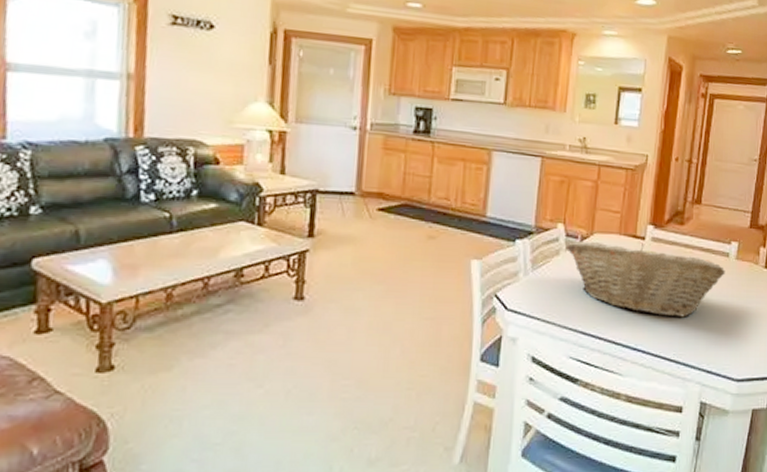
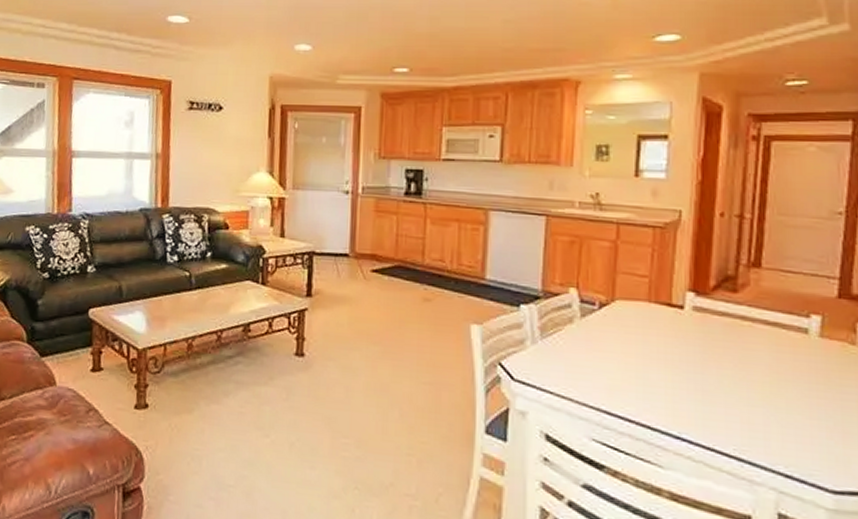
fruit basket: present [567,240,726,318] -> none [582,307,805,405]

